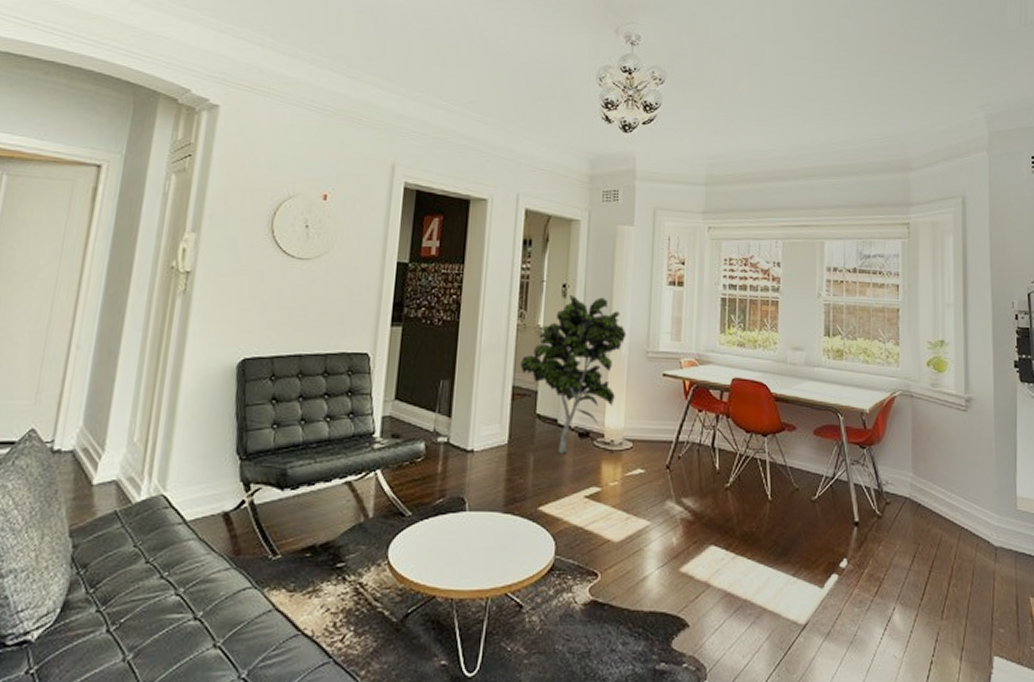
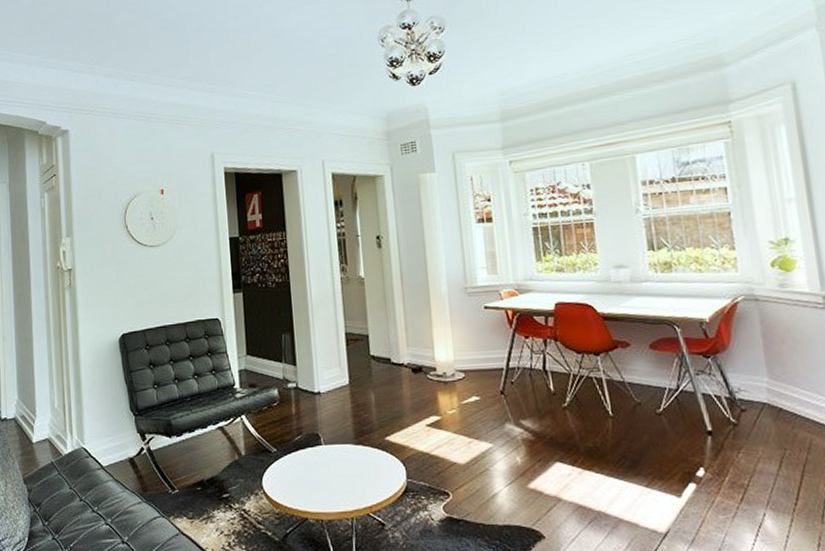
indoor plant: present [520,294,627,453] -> none [349,243,444,388]

